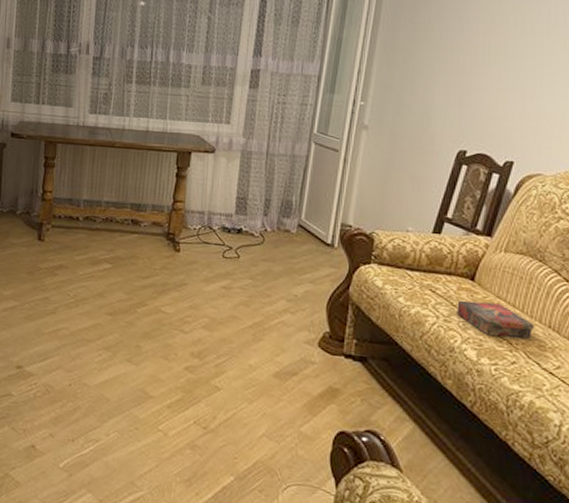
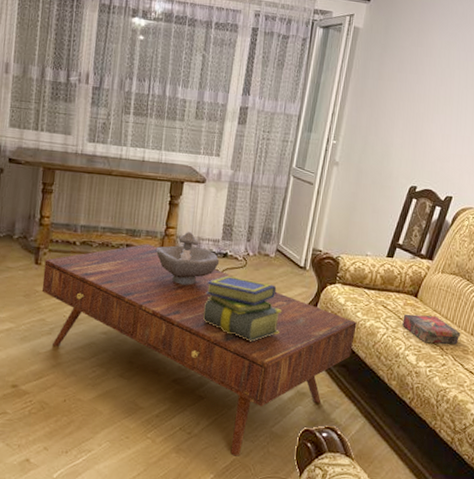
coffee table: none [45,219,399,458] -> present [42,244,357,457]
decorative bowl: none [163,206,234,264] -> present [156,232,220,285]
stack of books: none [216,253,308,328] -> present [203,275,282,342]

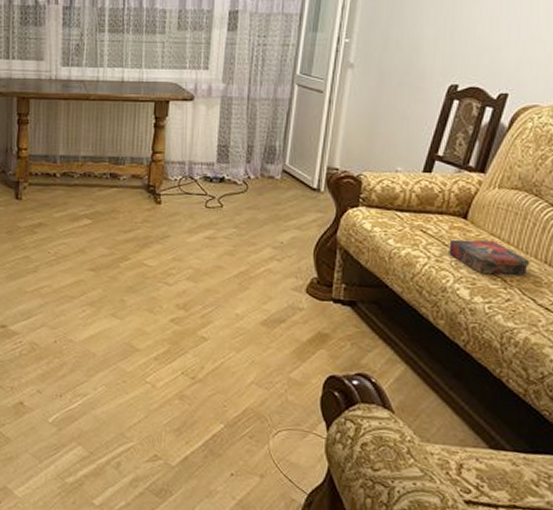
coffee table: present [42,244,357,457] -> none [24,172,389,405]
decorative bowl: present [156,232,220,285] -> none [143,156,216,215]
stack of books: present [203,275,282,342] -> none [200,202,294,276]

